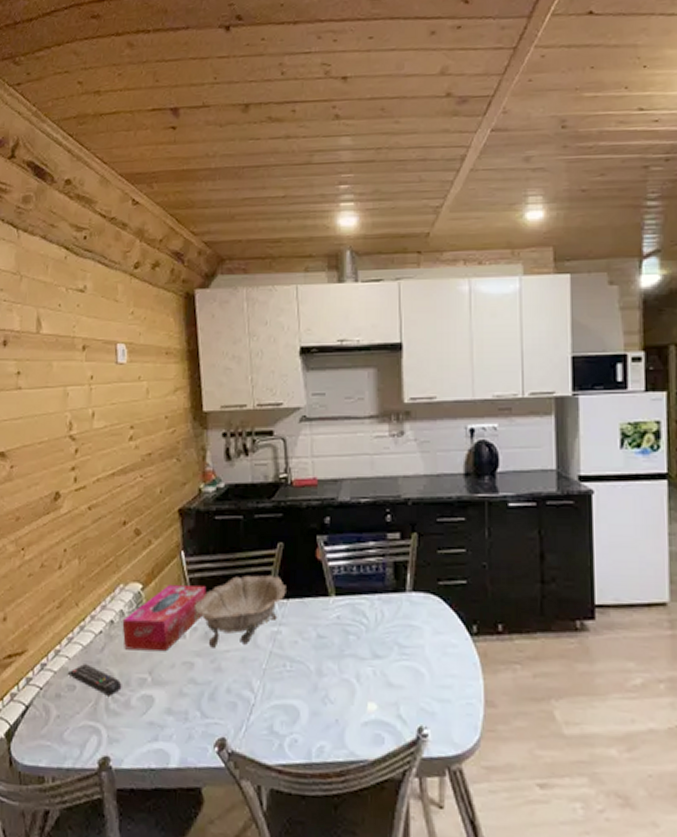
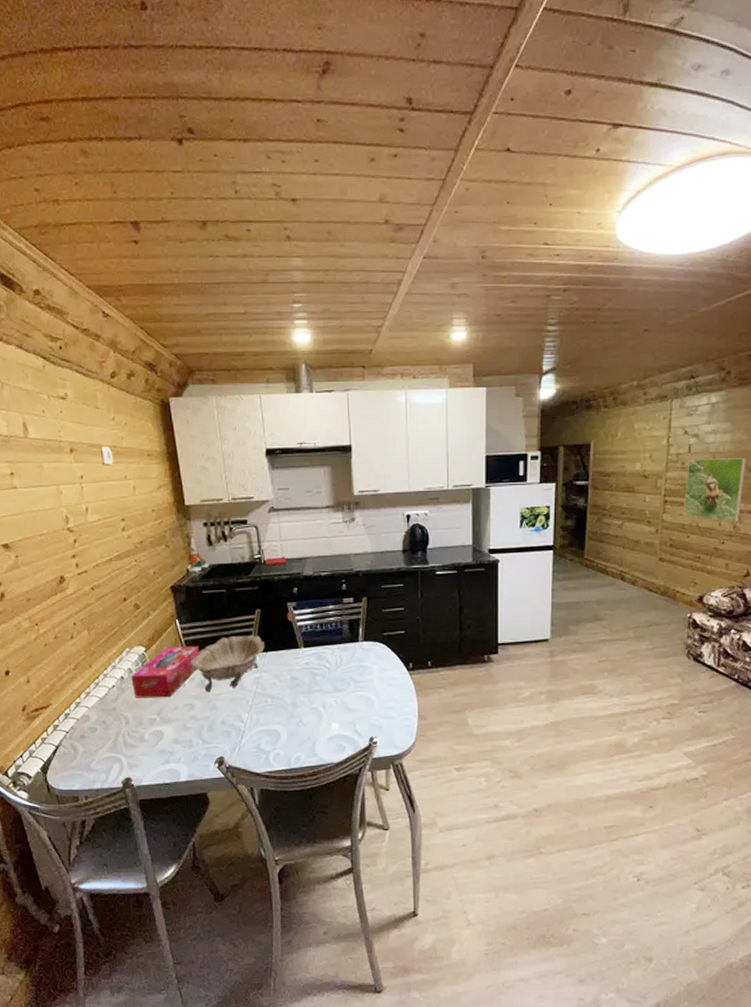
remote control: present [67,664,122,696] -> none [88,711,136,734]

